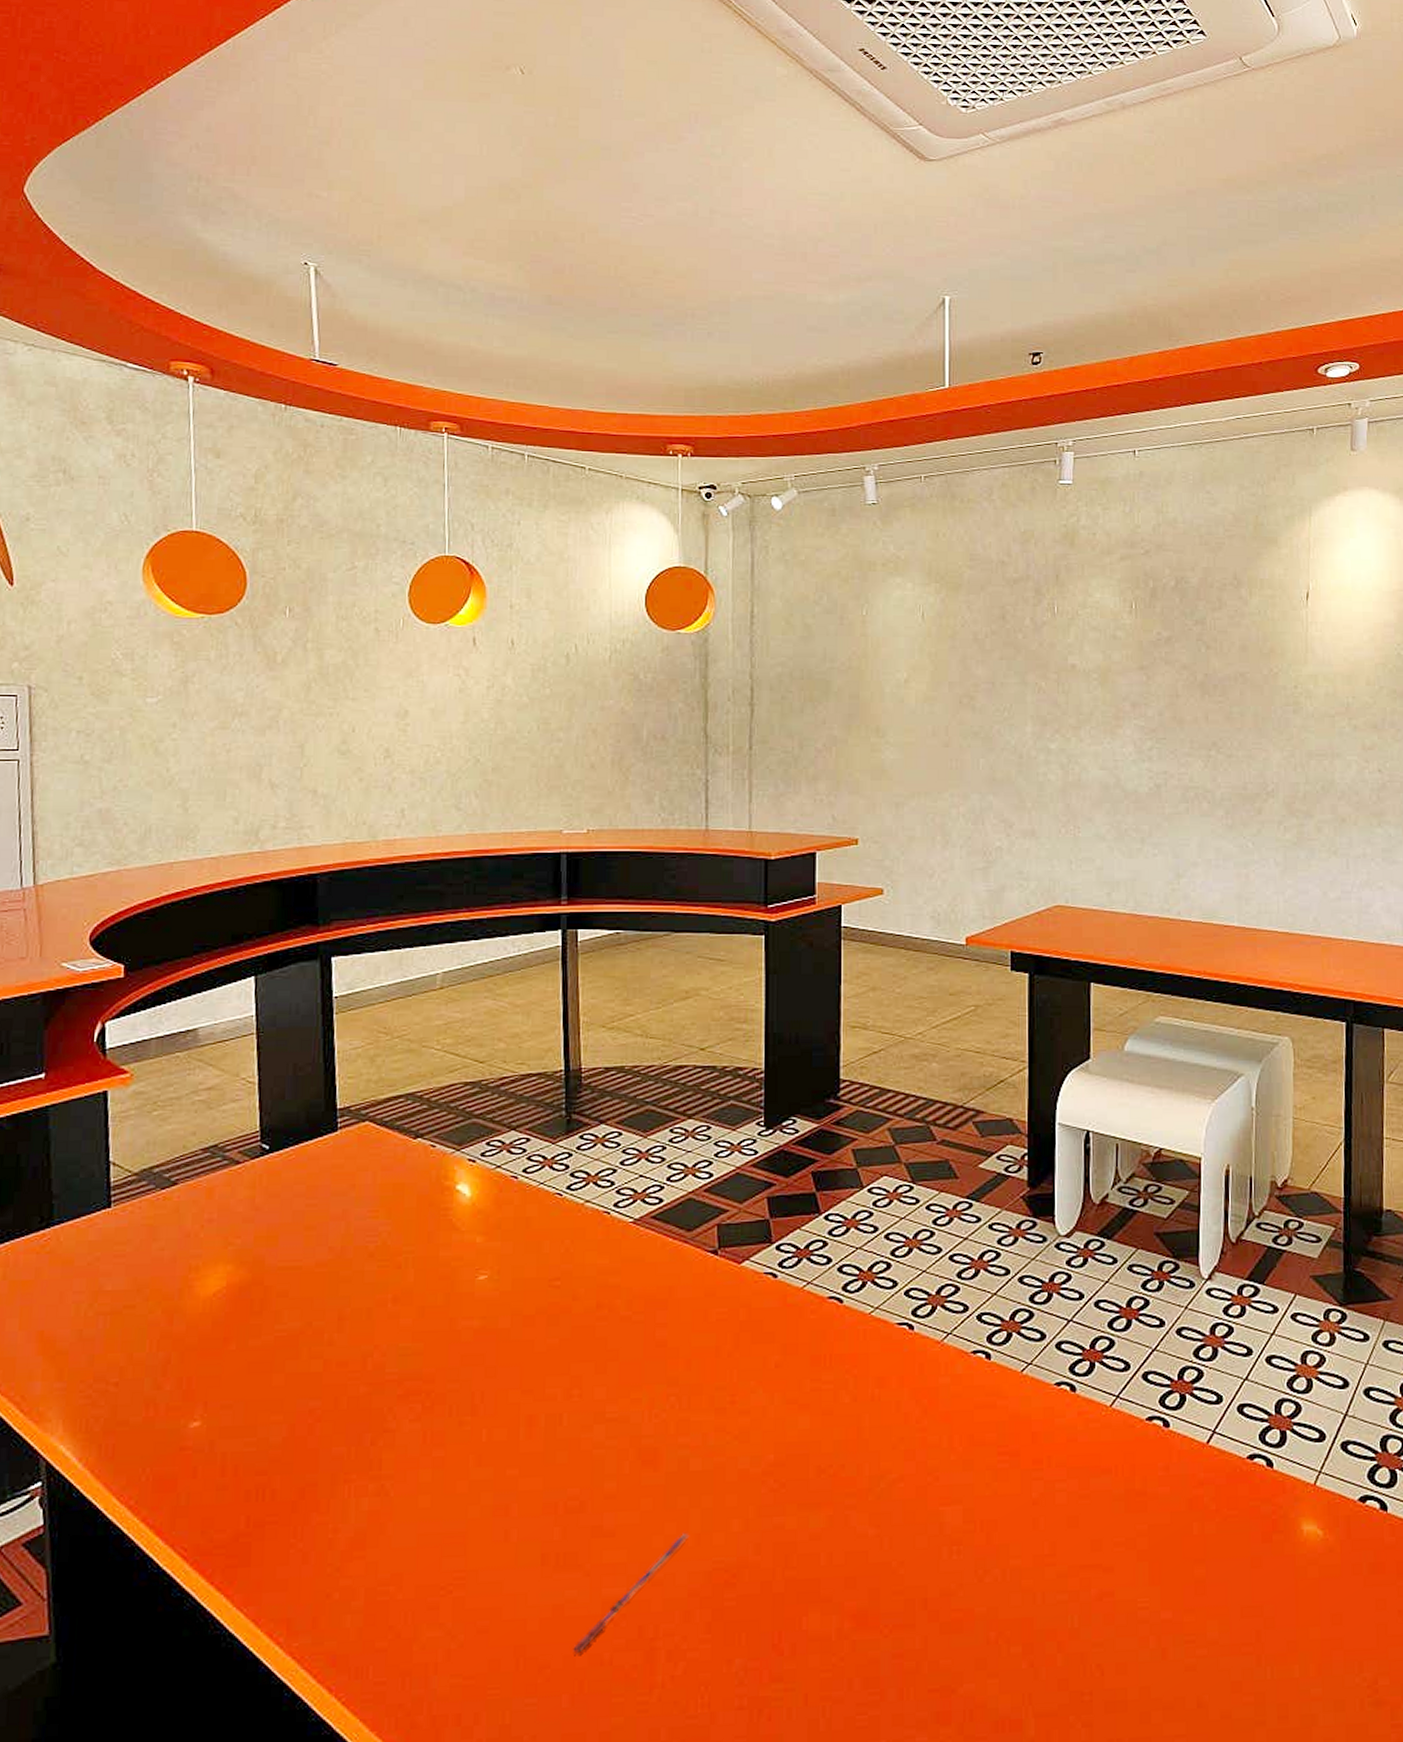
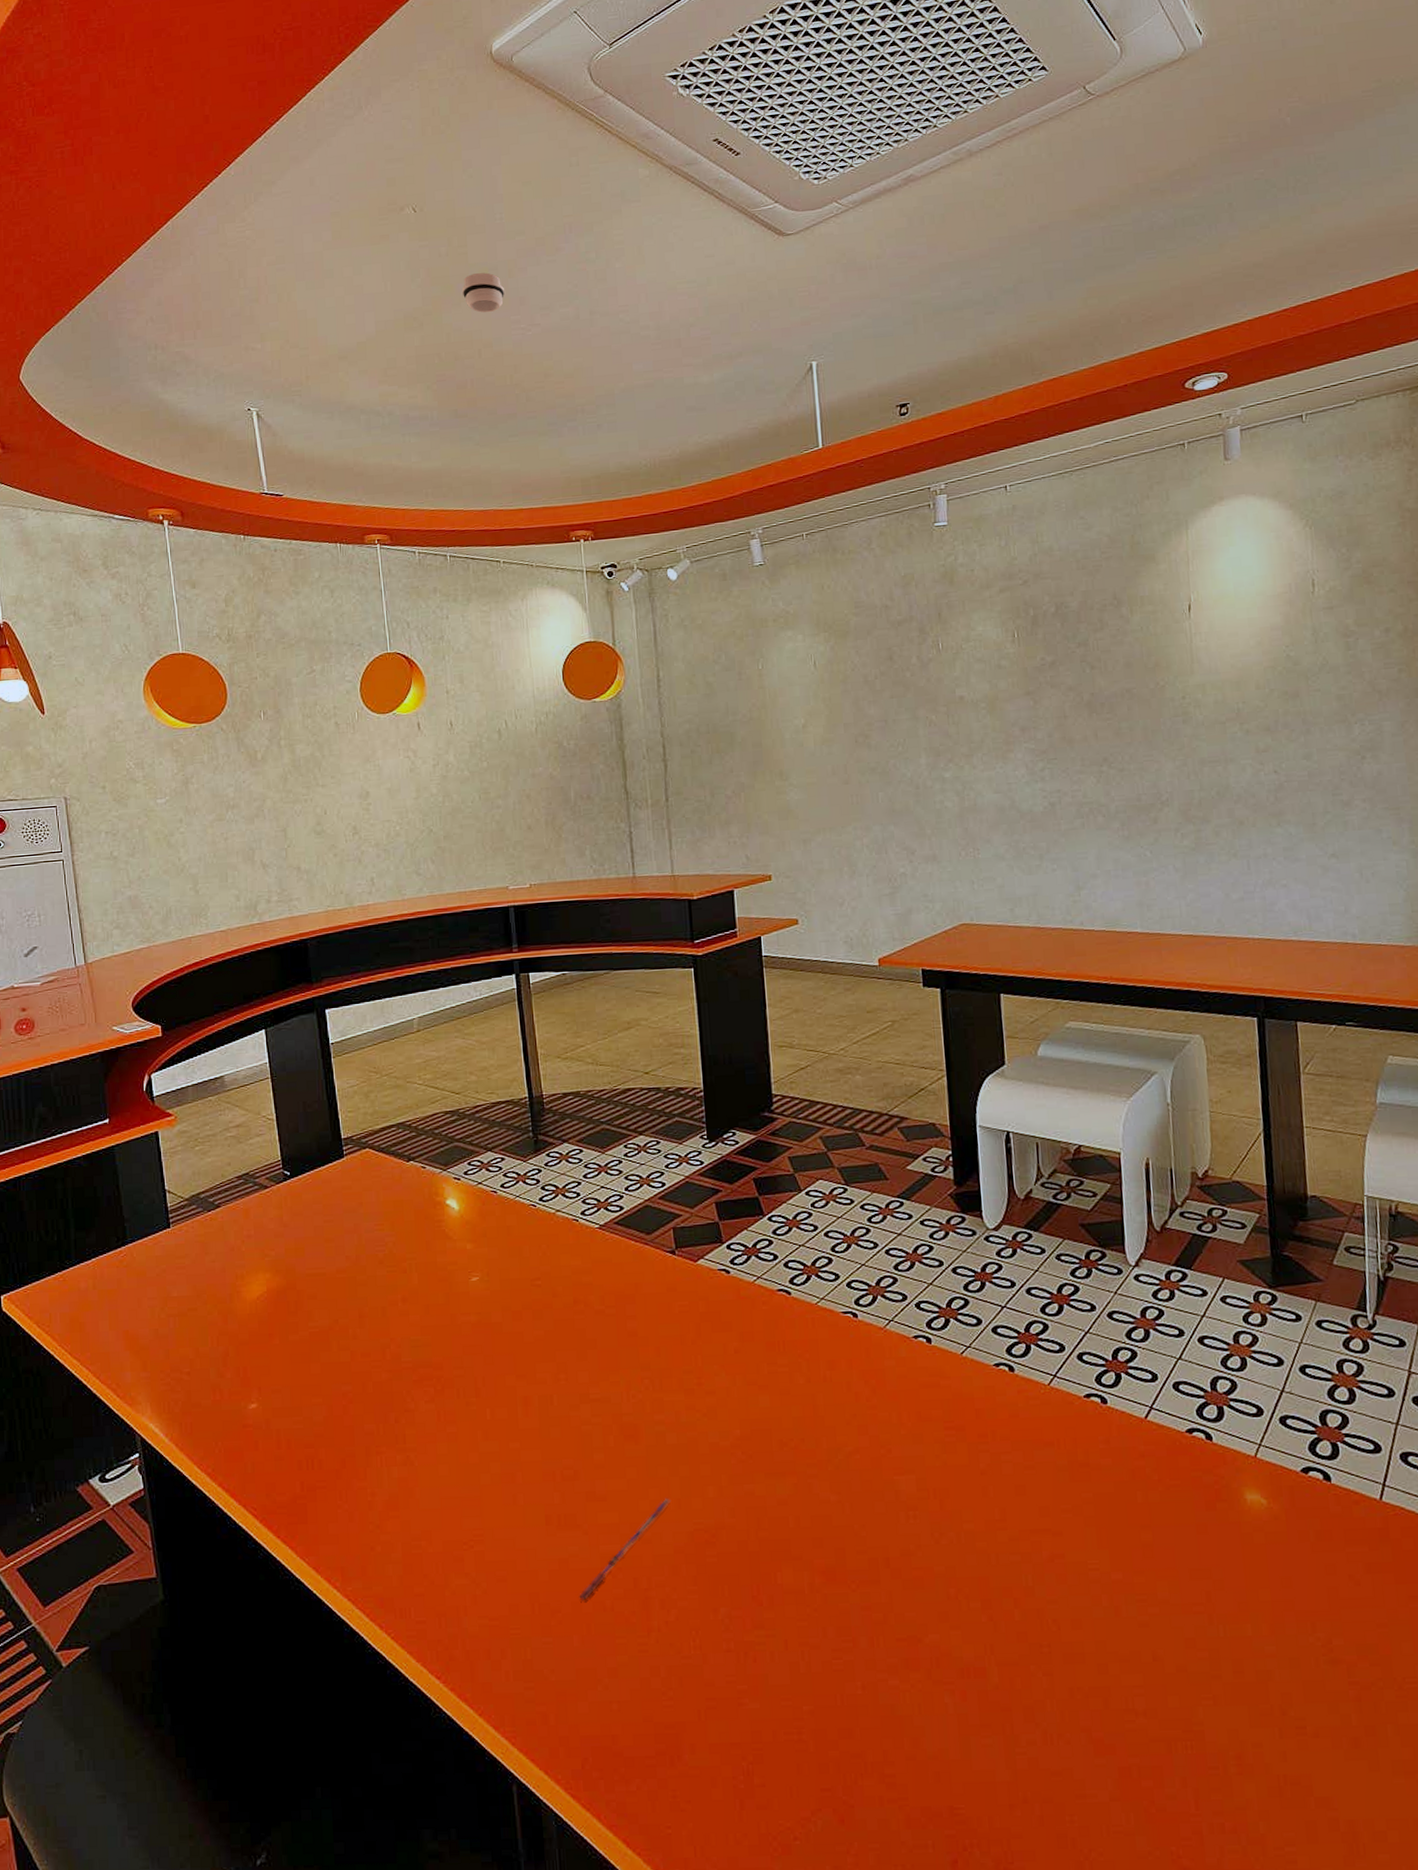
smoke detector: none [568,150,617,195] -> present [461,272,504,313]

